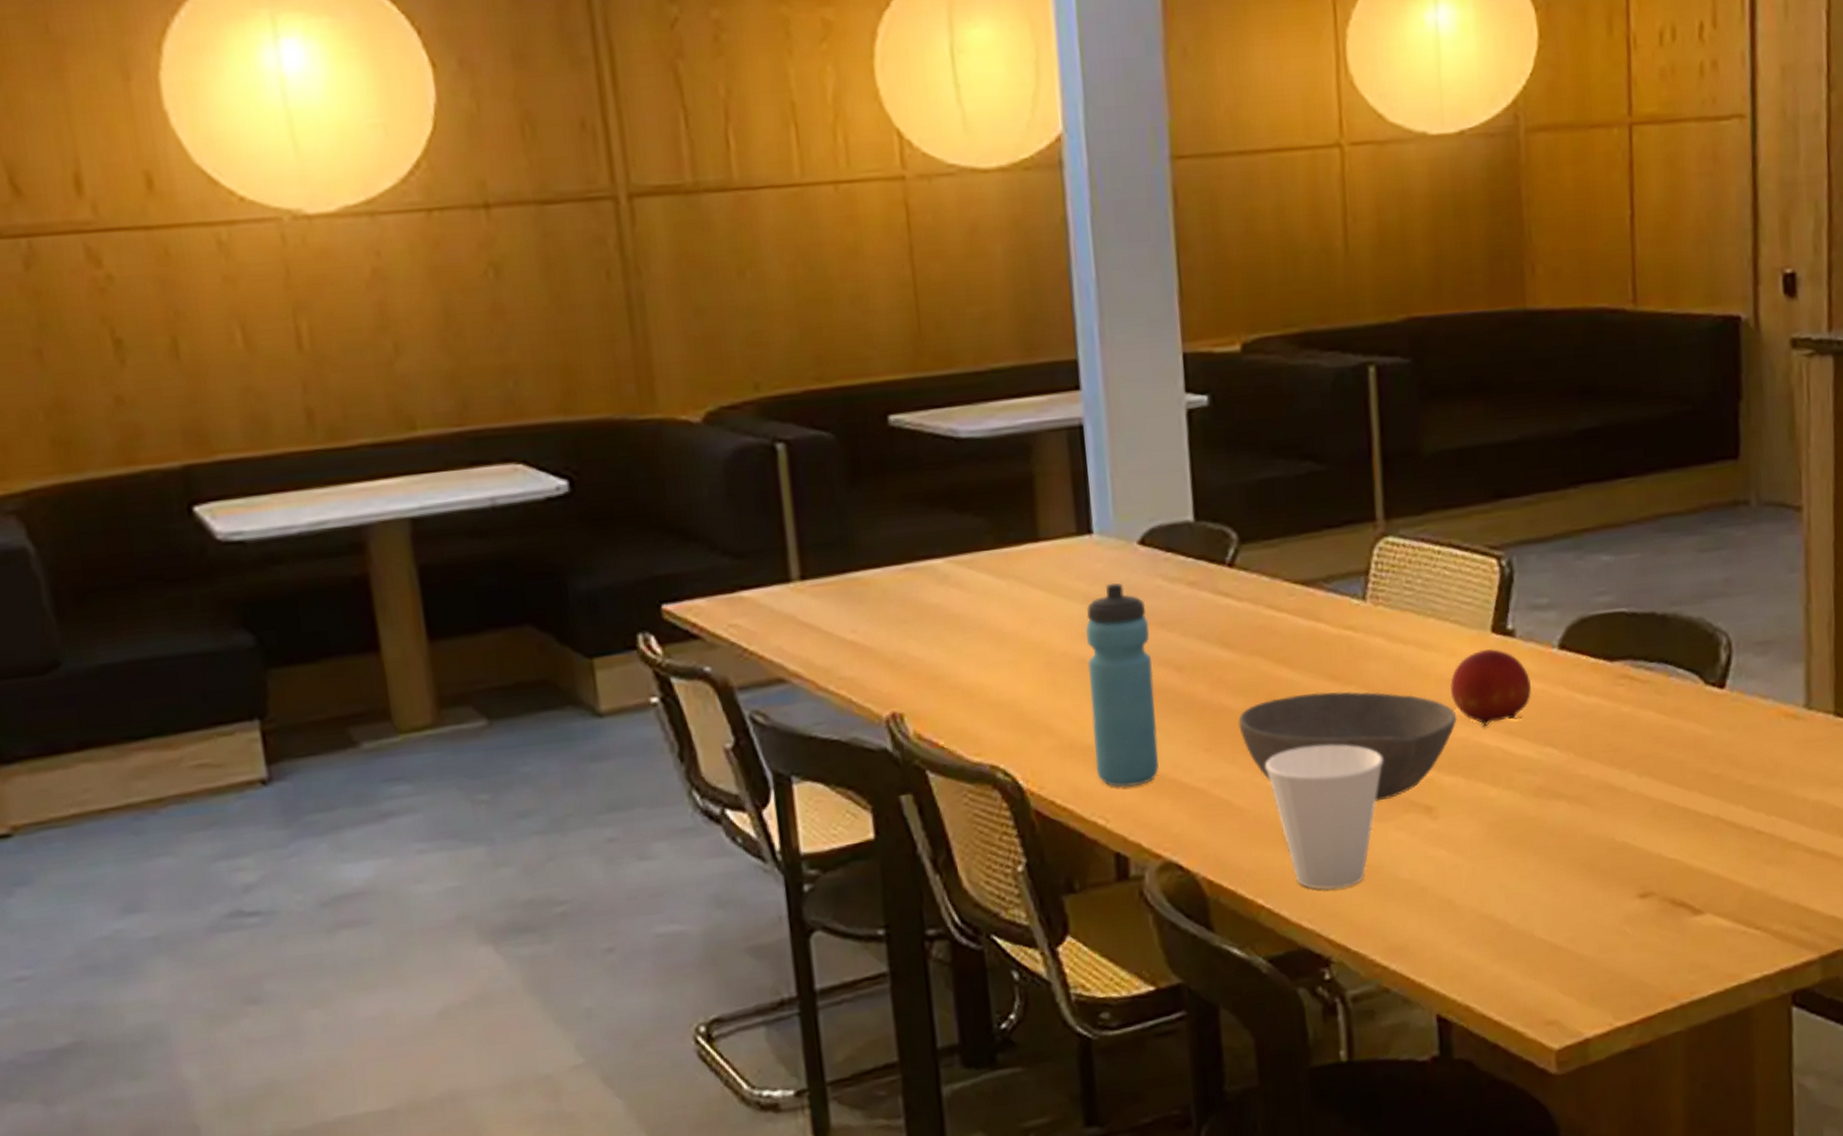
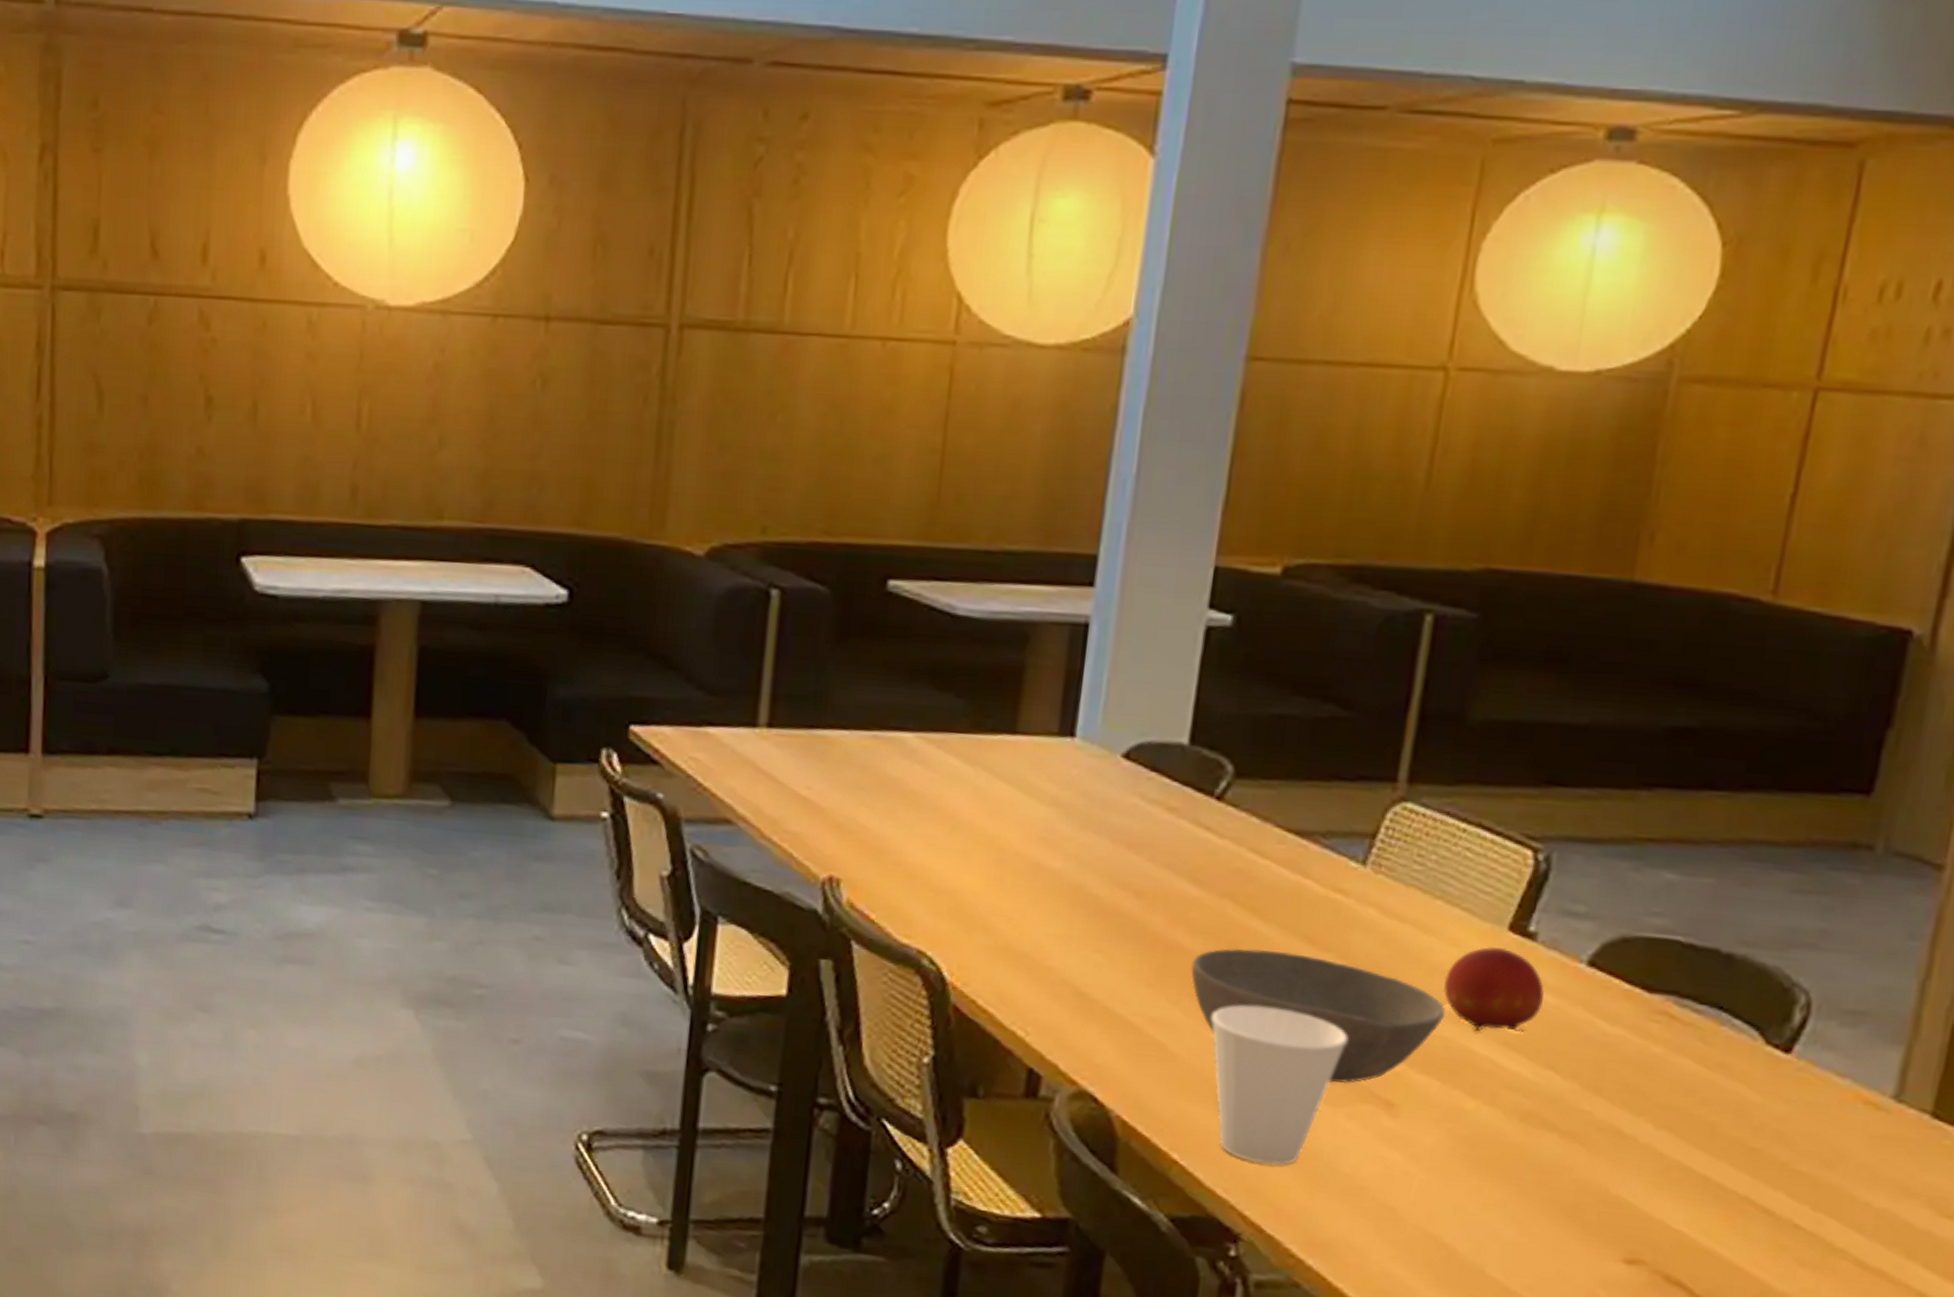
water bottle: present [1085,582,1159,788] -> none [1026,791,1117,1005]

